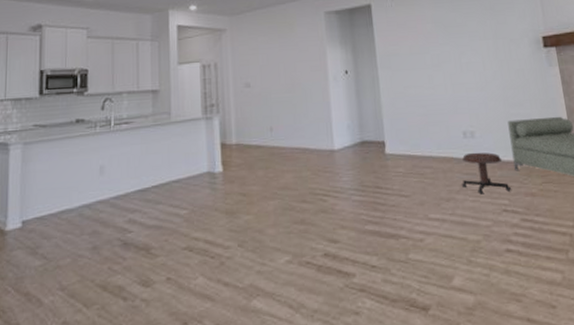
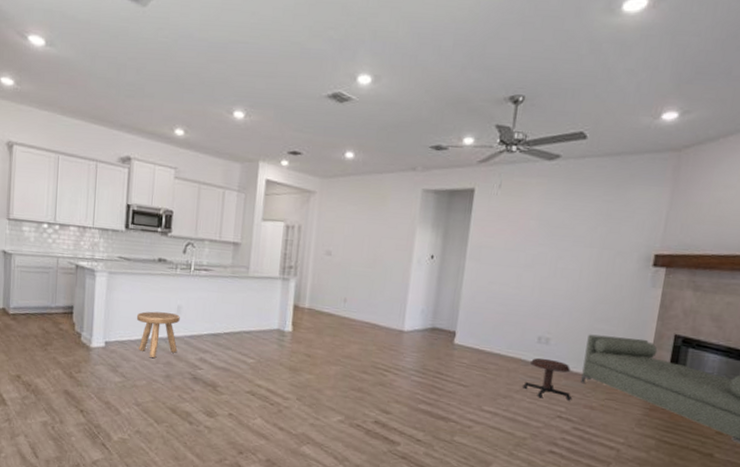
stool: none [56,175,103,229] -> present [136,311,180,358]

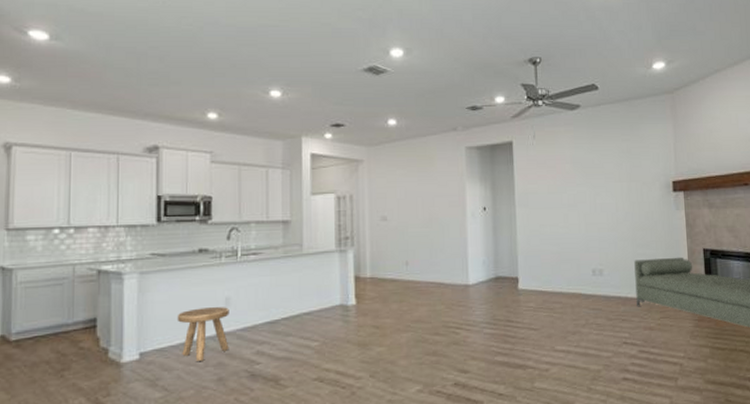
stool: present [522,357,573,401] -> none [587,289,633,328]

